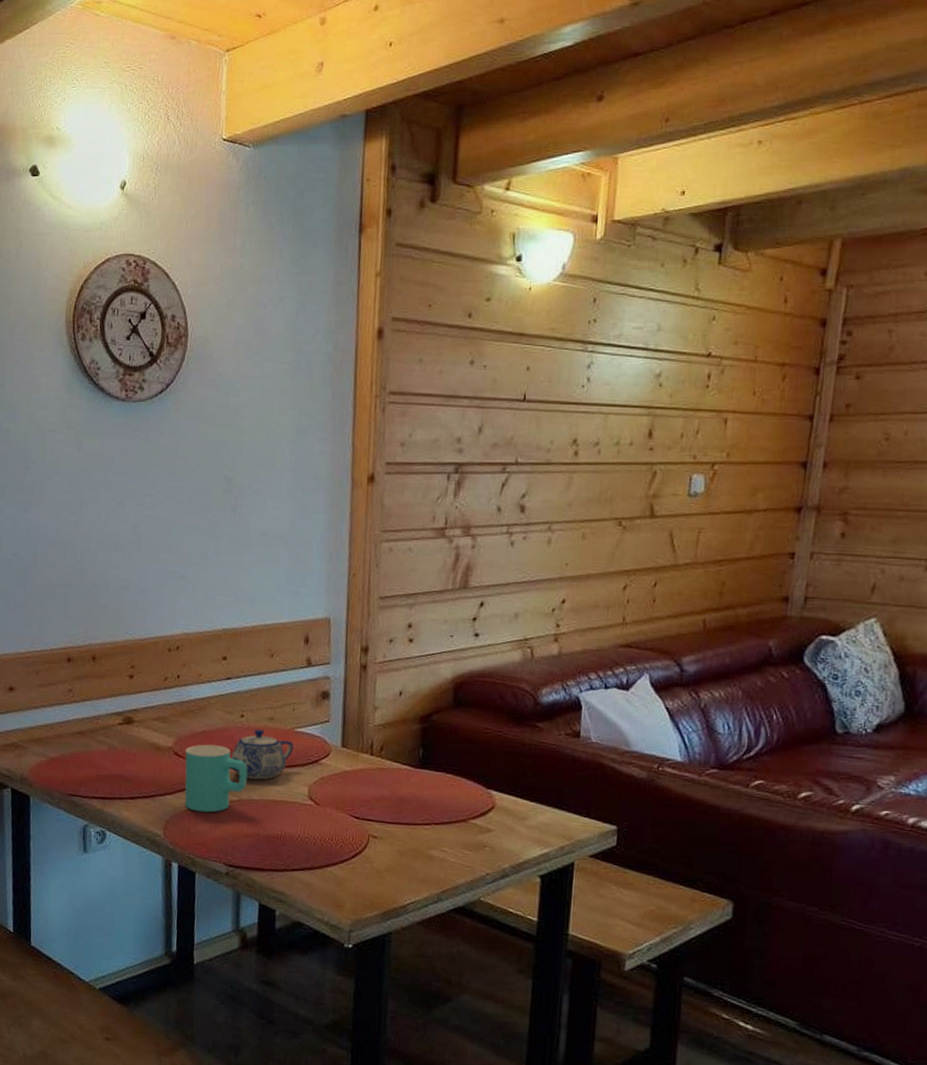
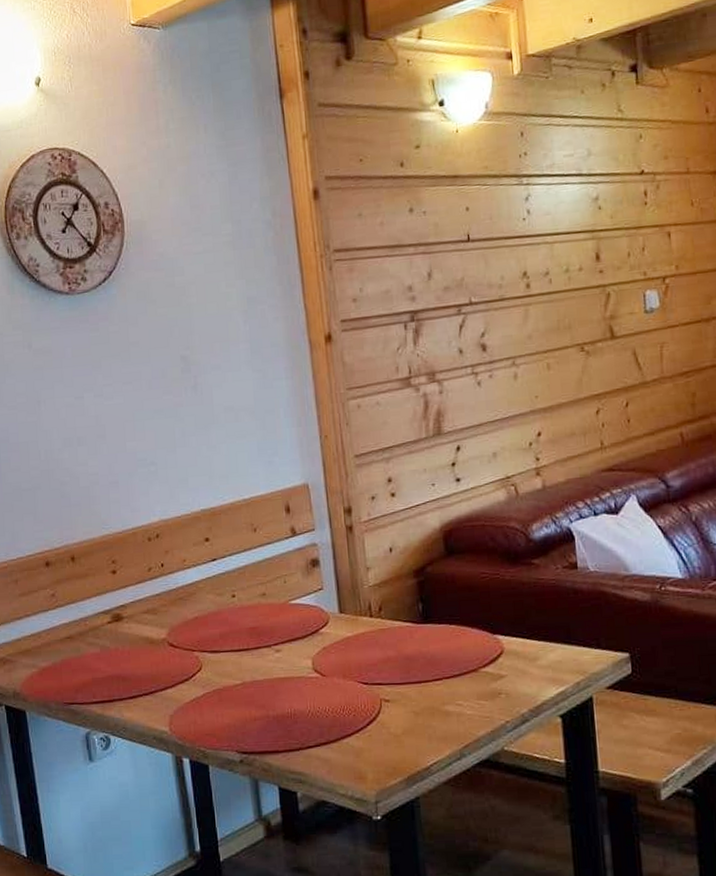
cup: present [184,744,248,813] -> none [180,629,248,702]
teapot: present [221,729,294,780] -> none [216,606,291,660]

